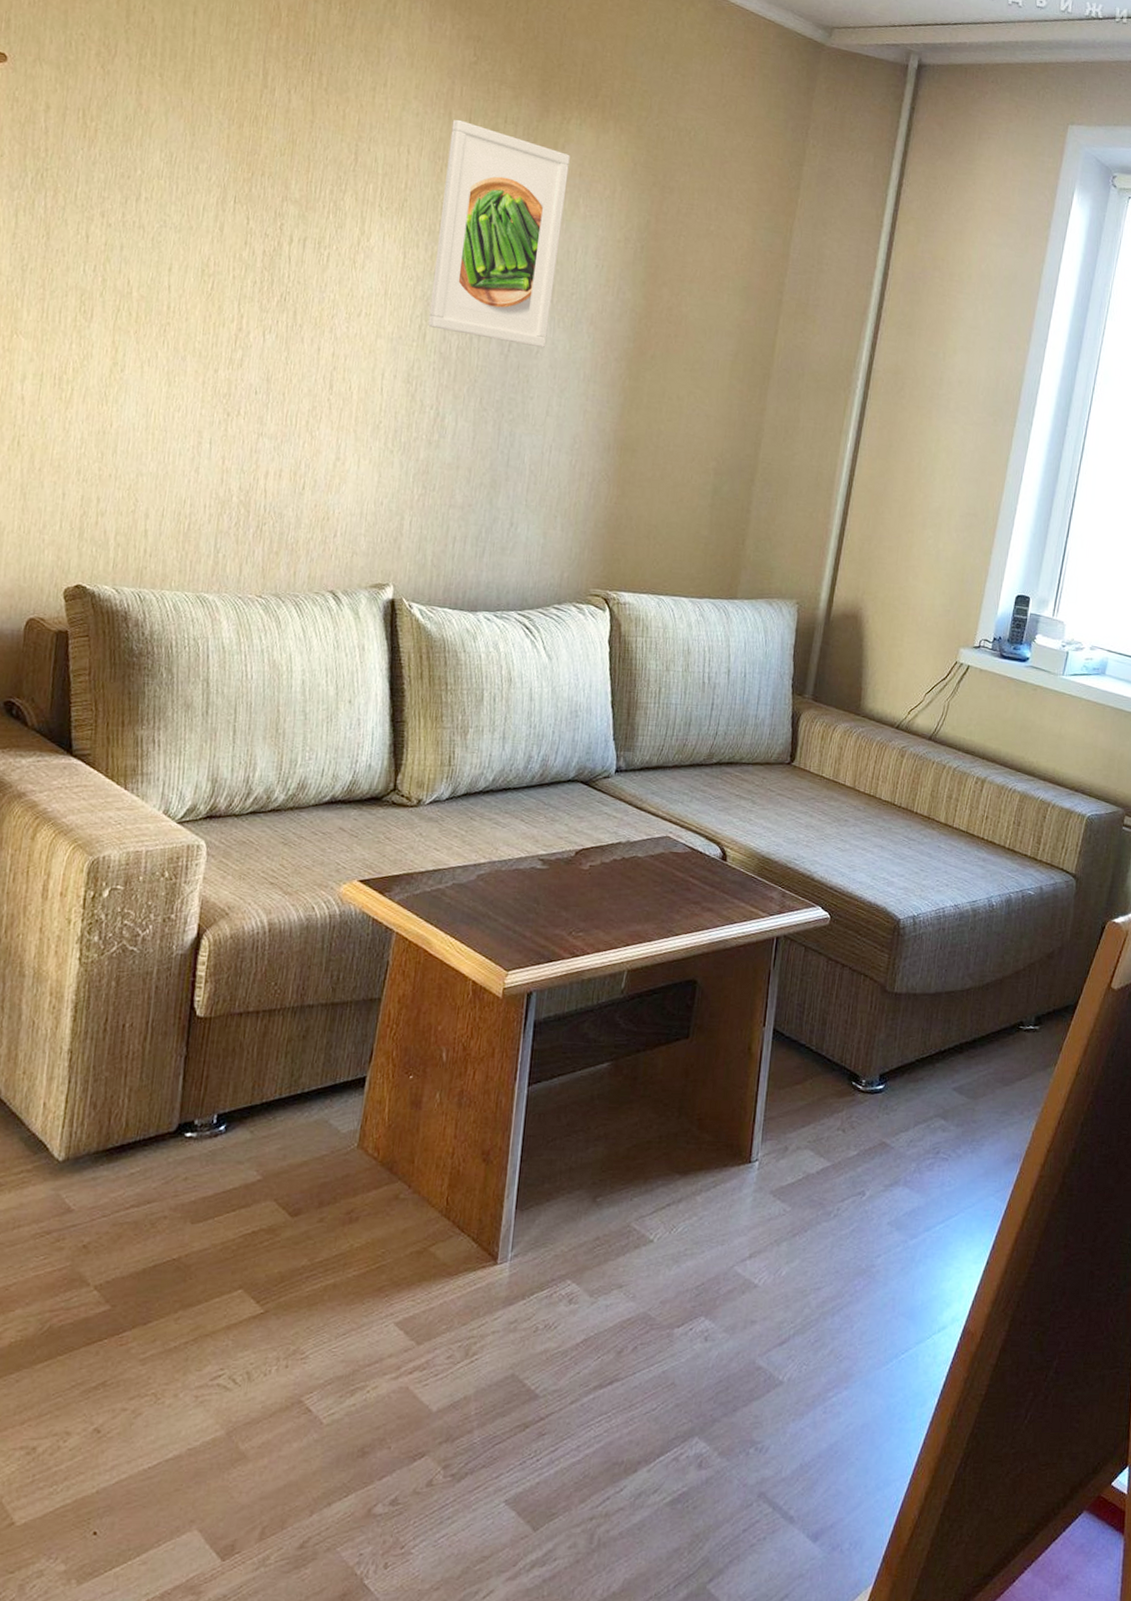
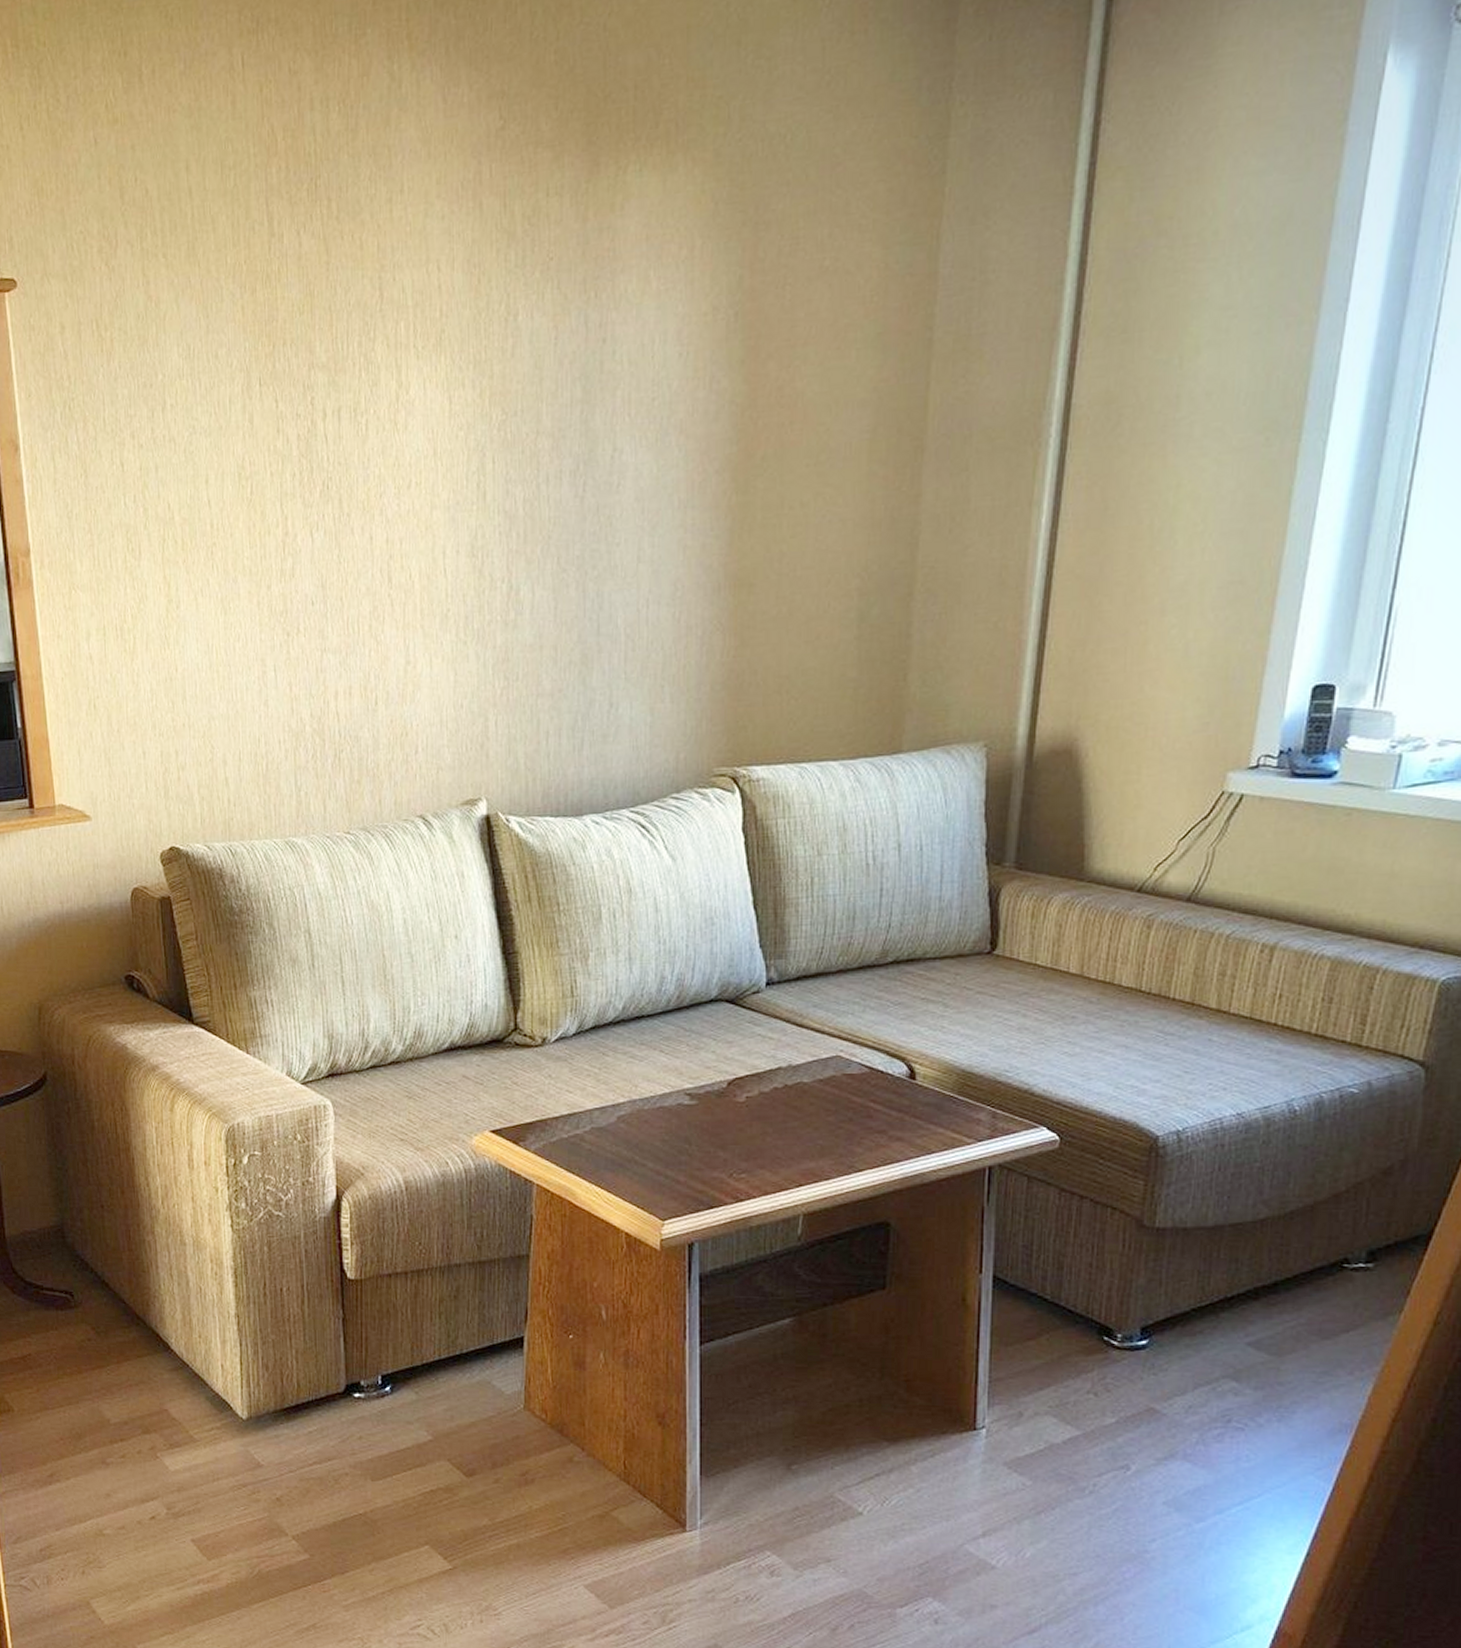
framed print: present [428,119,570,348] -> none [484,208,632,483]

